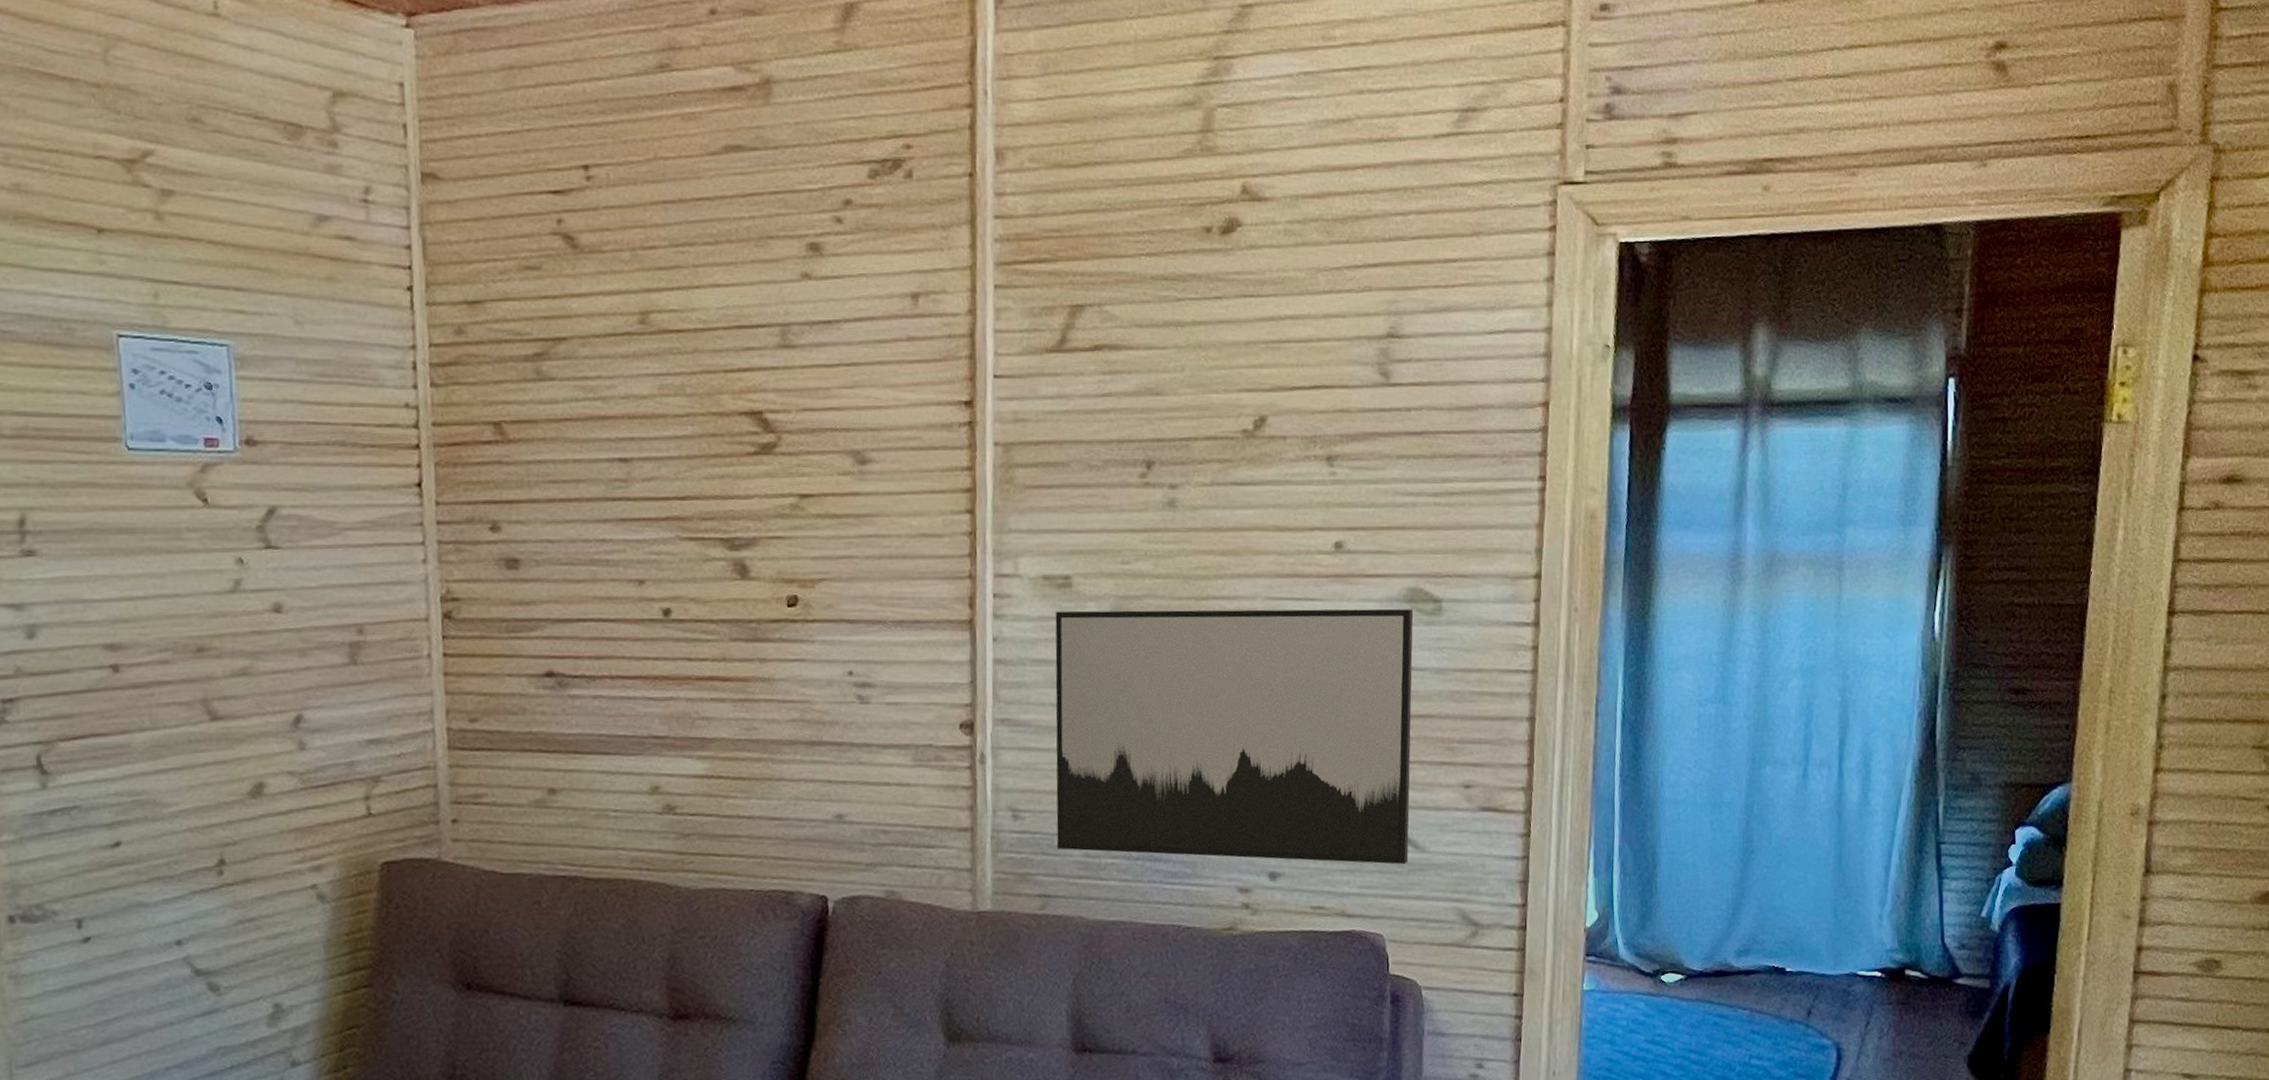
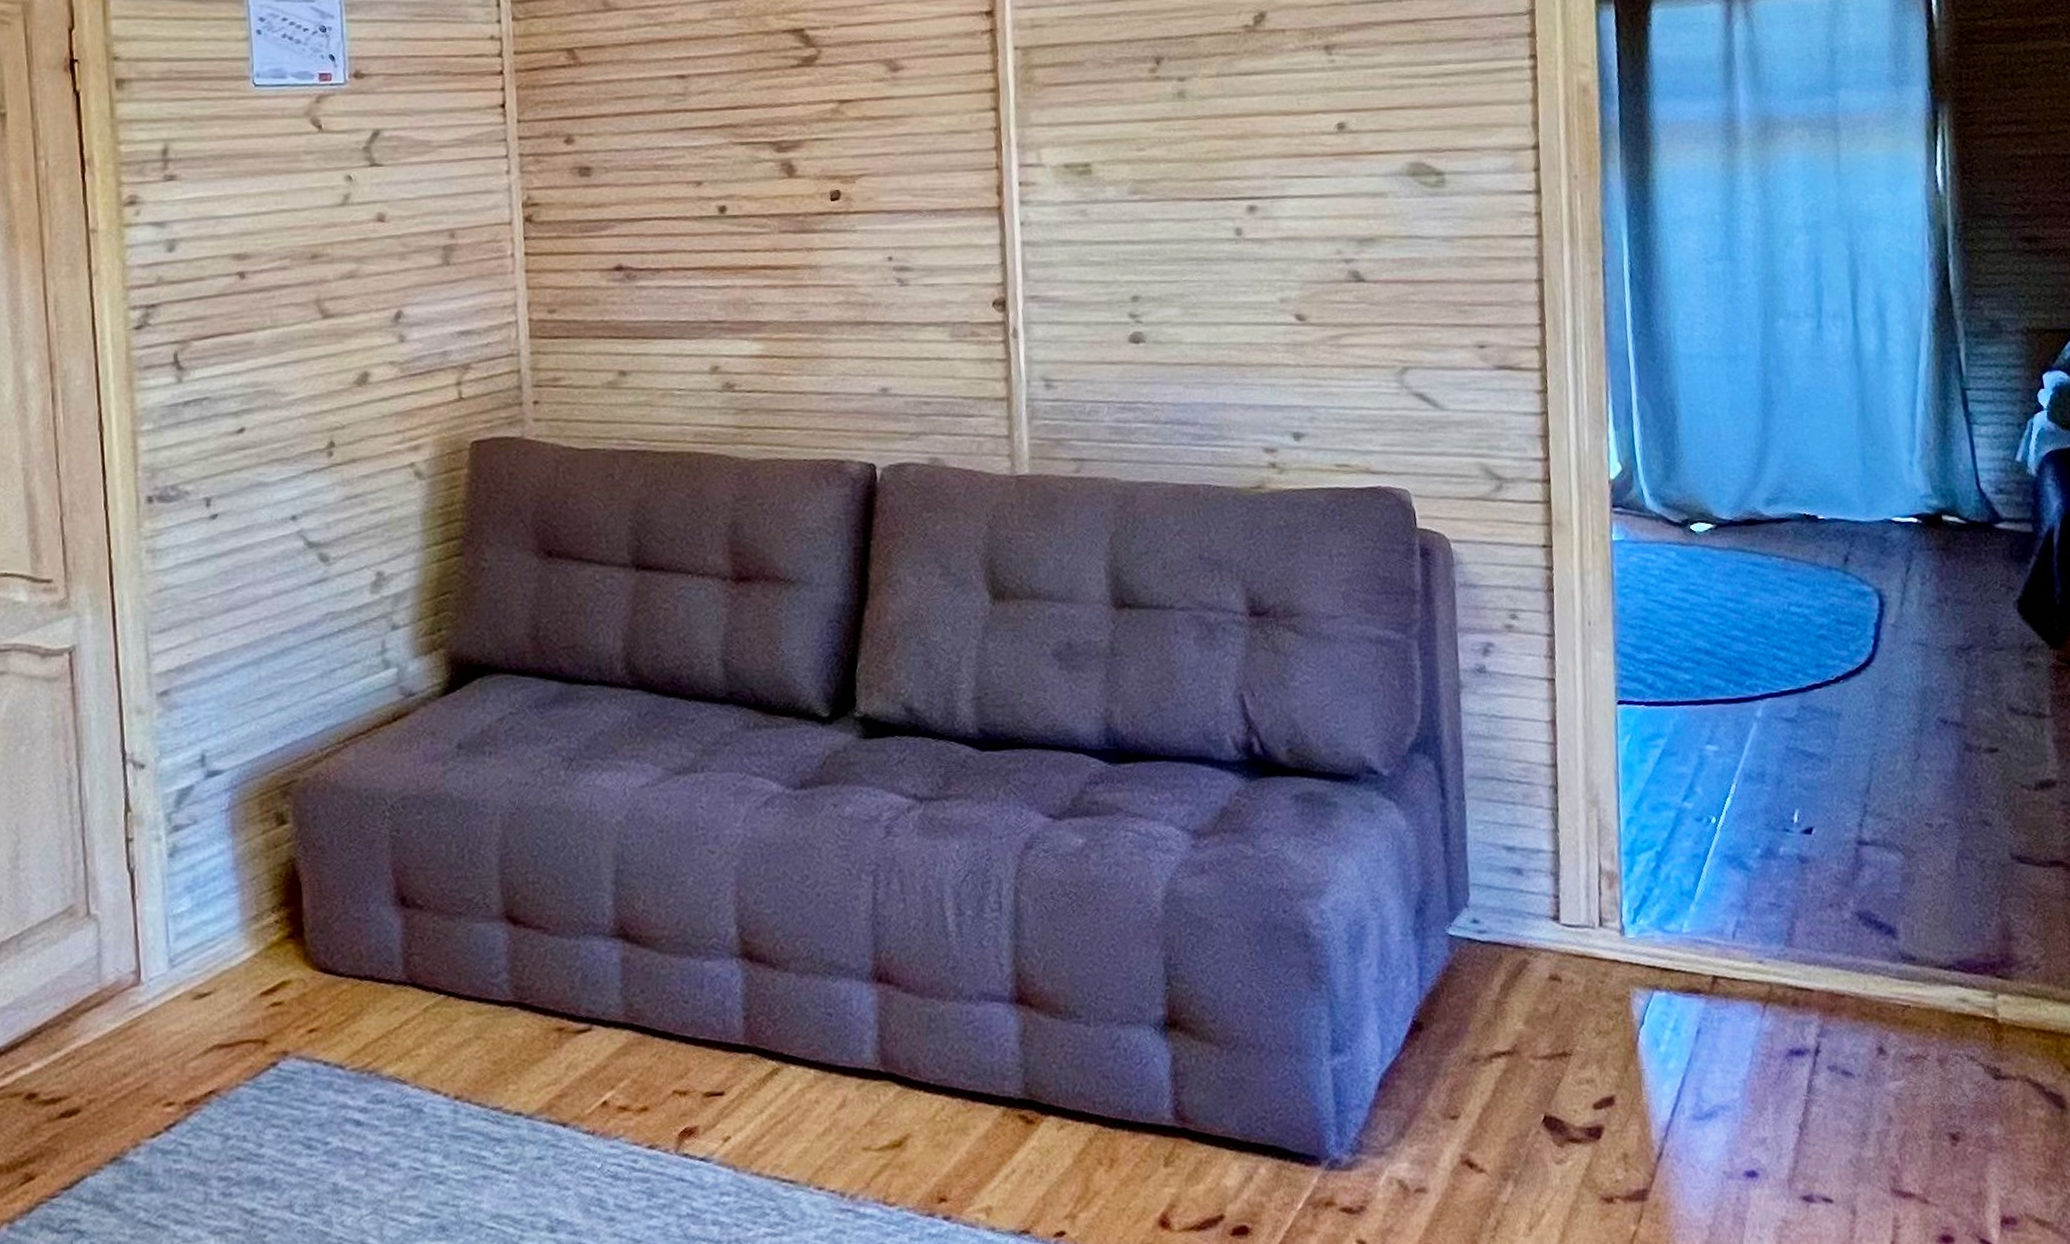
wall art: present [1055,608,1414,865] -> none [1077,182,1429,423]

